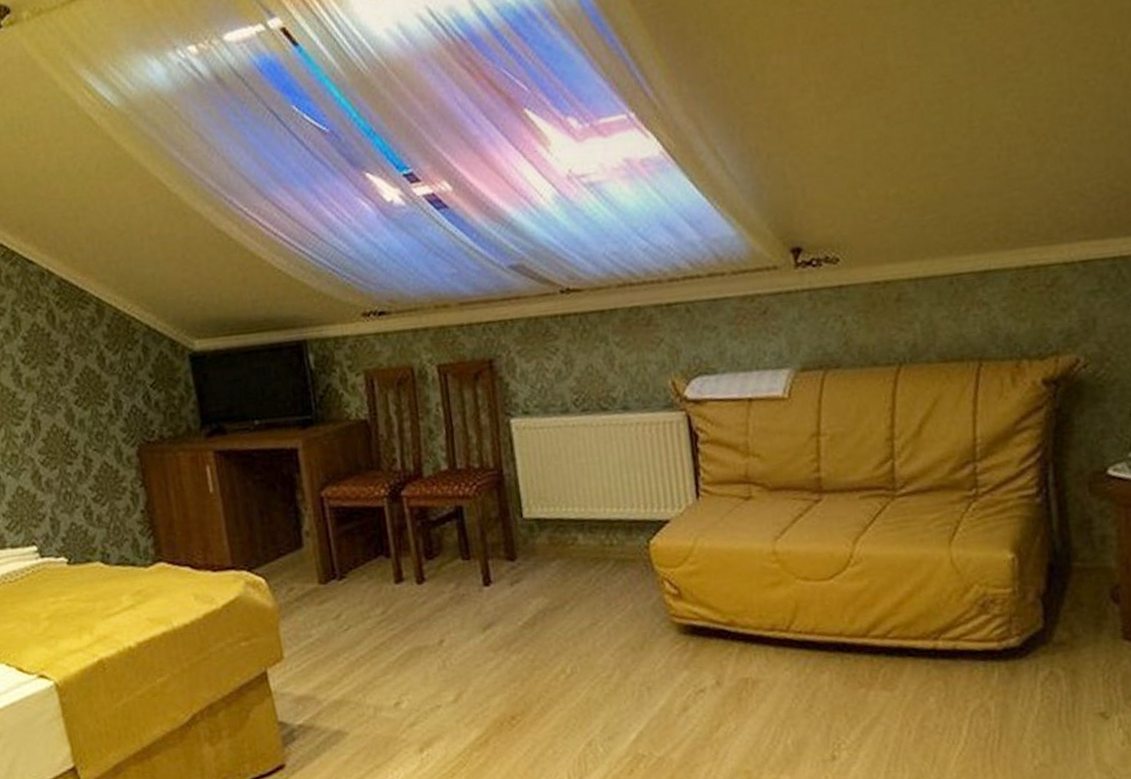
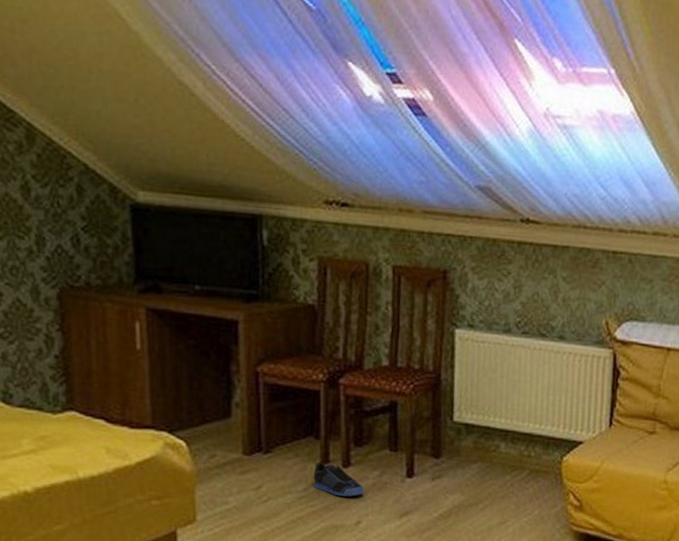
sneaker: none [389,581,443,615] -> present [313,462,365,497]

